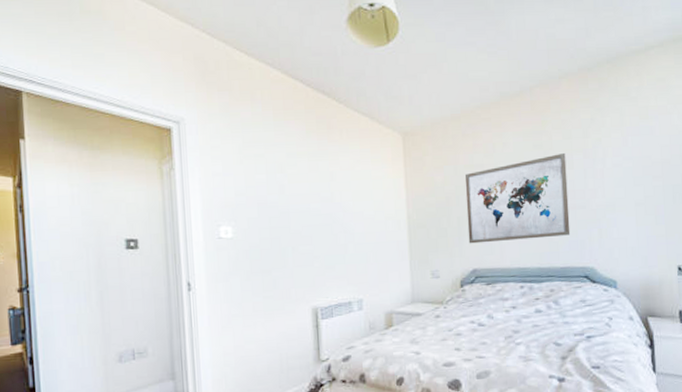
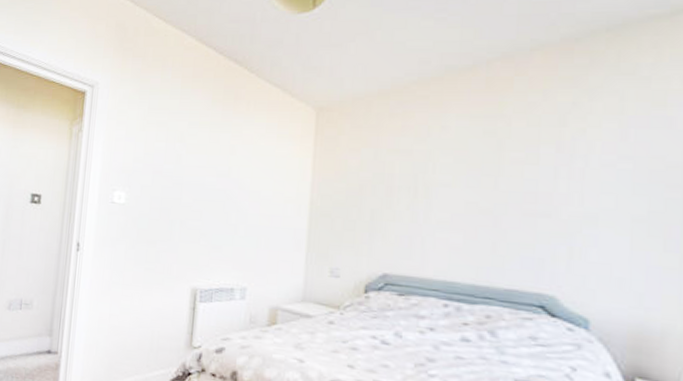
wall art: present [464,153,571,244] -> none [381,144,529,250]

